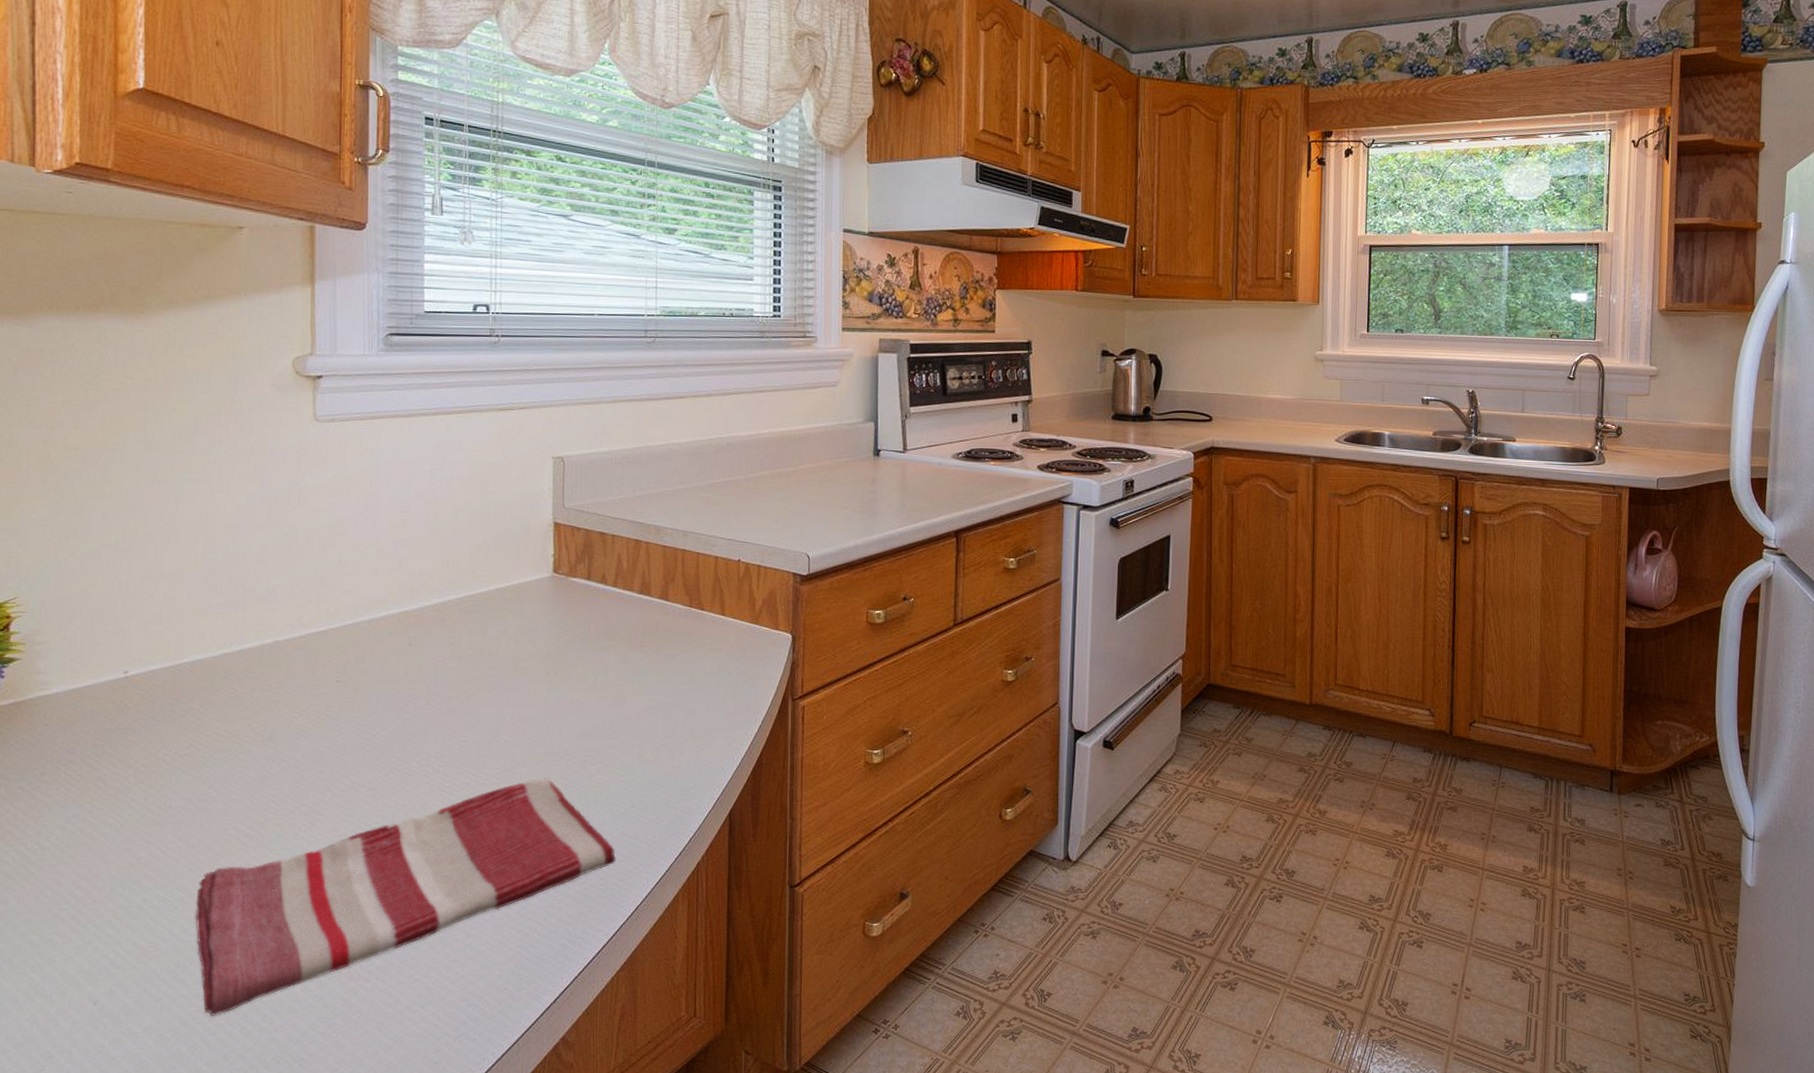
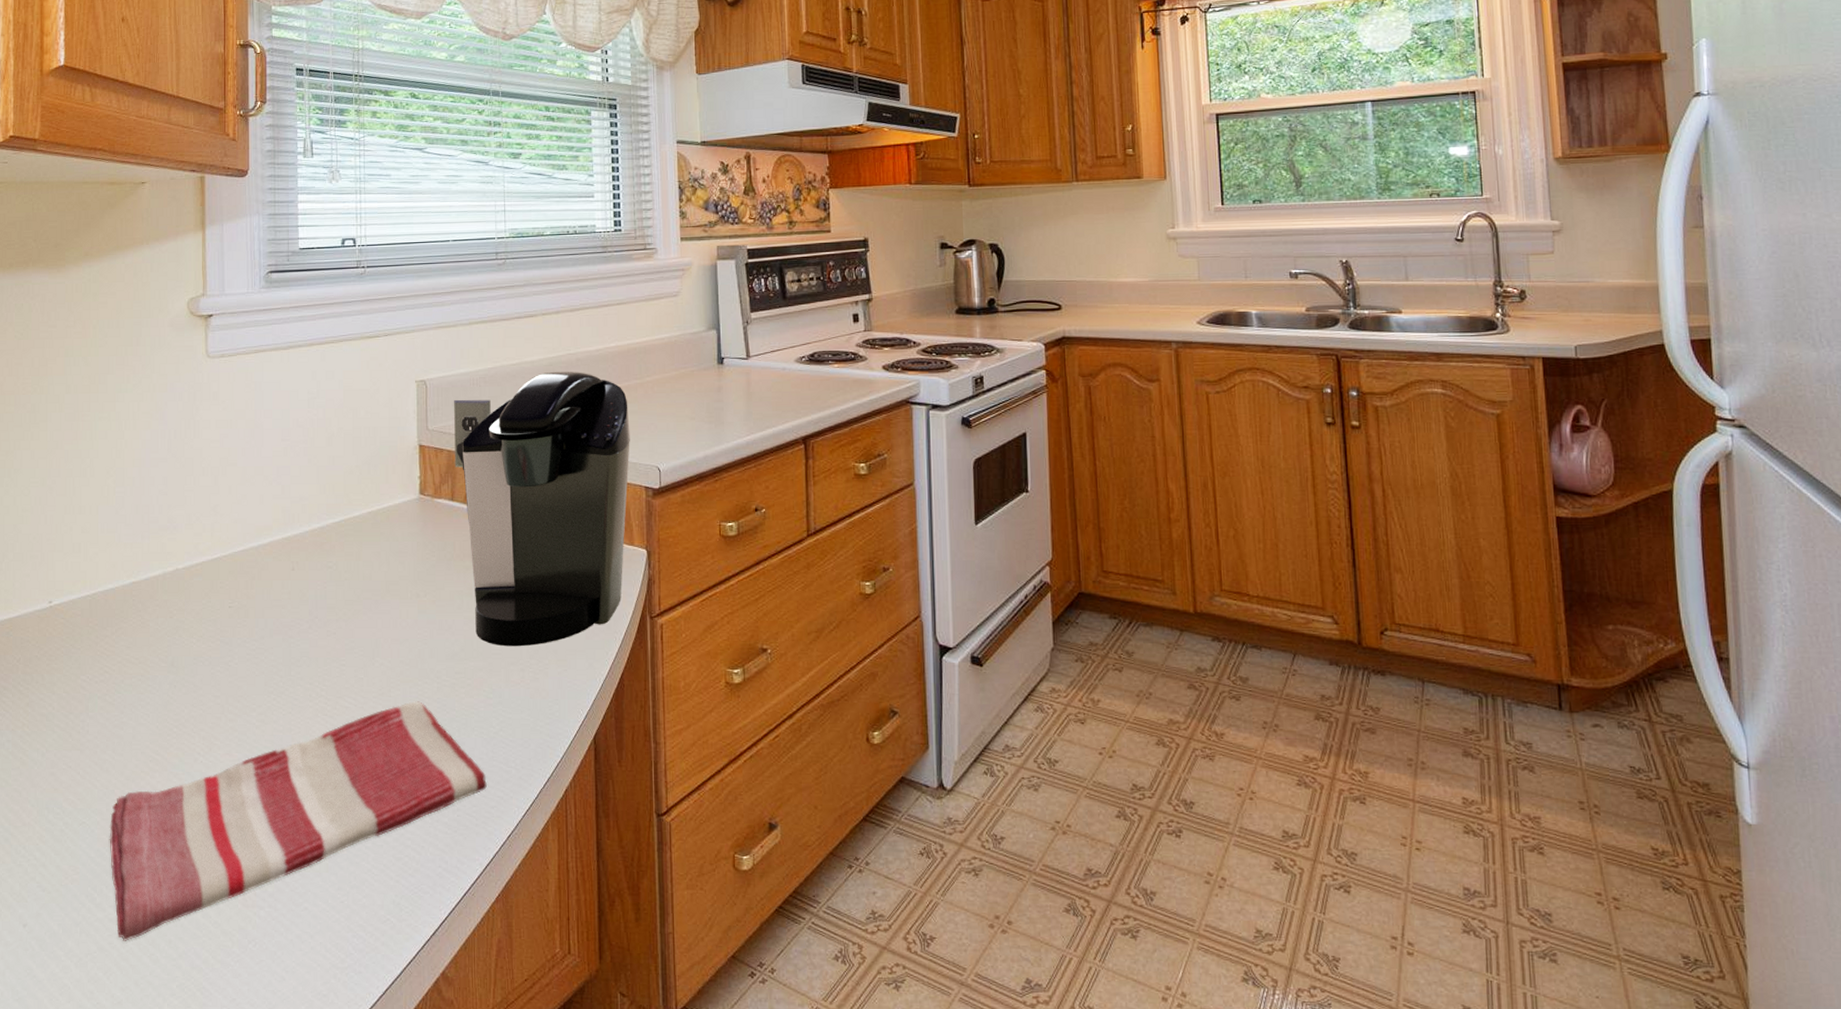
coffee maker: none [592,454,780,726] -> present [454,371,630,647]

